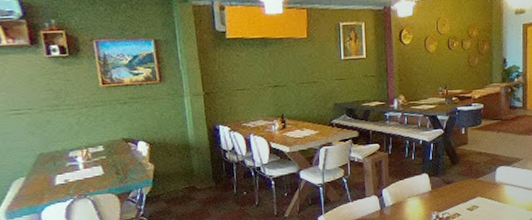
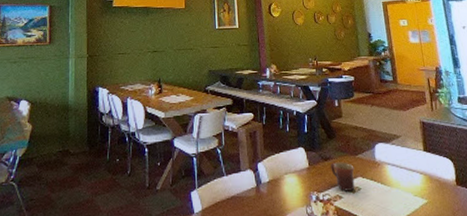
mug: none [452,184,474,210] -> present [331,162,355,191]

